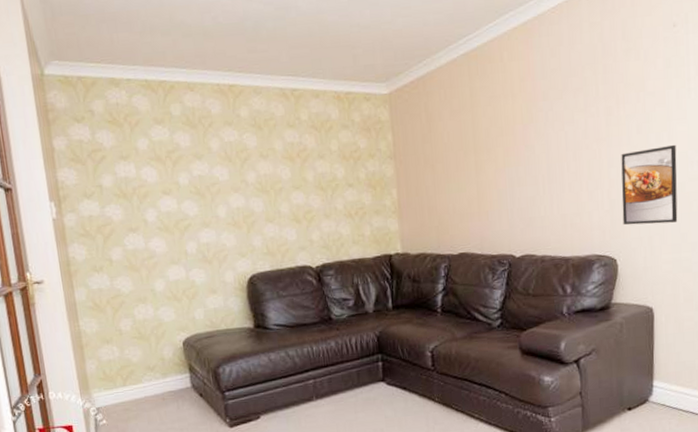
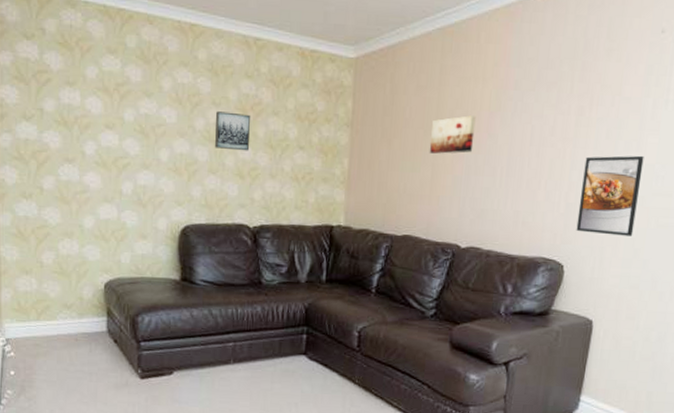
wall art: none [264,161,302,198] -> present [215,111,251,151]
wall art: none [470,131,513,172] -> present [429,115,476,154]

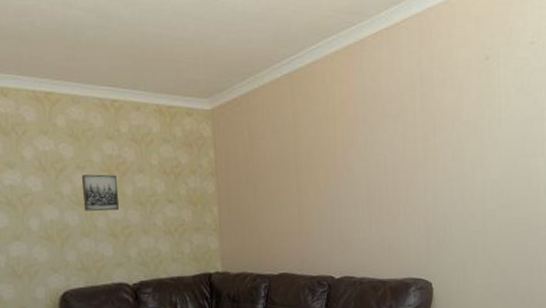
wall art: present [429,115,476,154] -> none [292,153,334,192]
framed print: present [576,155,644,236] -> none [437,172,489,250]

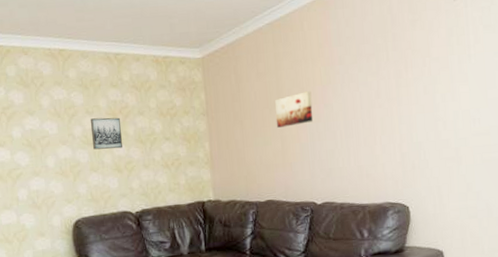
wall art: none [292,153,334,192] -> present [275,91,313,128]

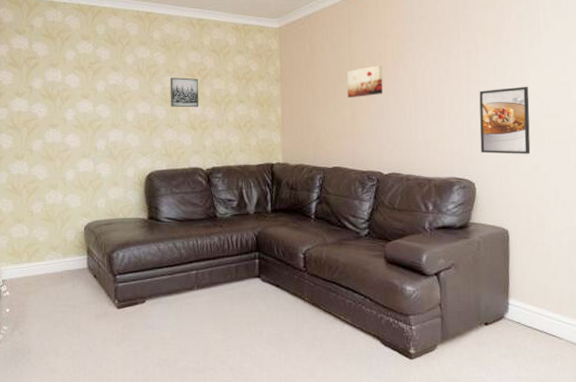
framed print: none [410,103,463,176] -> present [479,86,531,154]

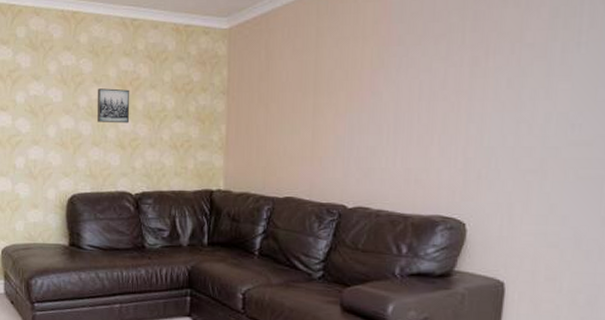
wall art: present [347,65,383,98] -> none [308,75,357,115]
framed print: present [479,86,531,154] -> none [478,103,555,191]

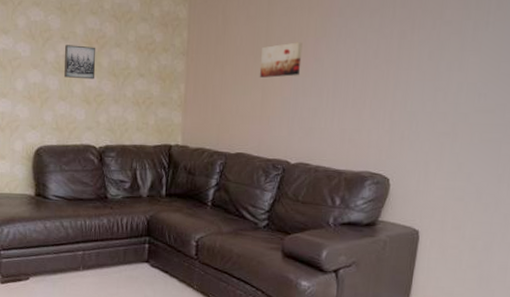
wall art: none [308,75,357,115] -> present [259,42,303,78]

